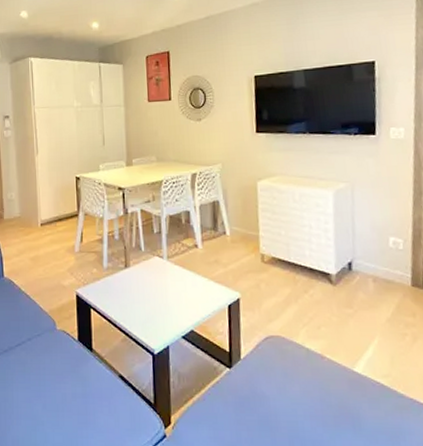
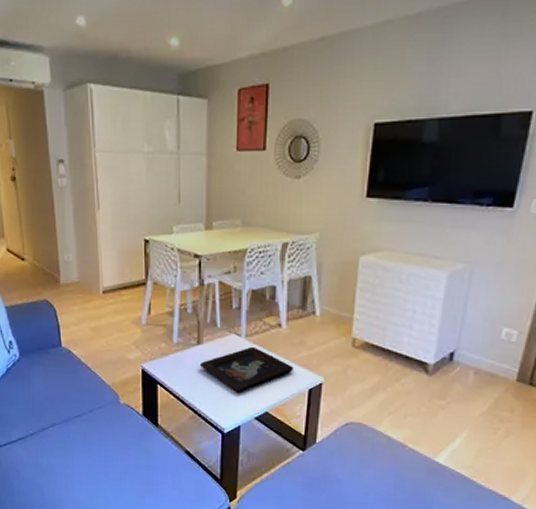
decorative tray: none [128,267,212,313] -> present [199,346,293,394]

